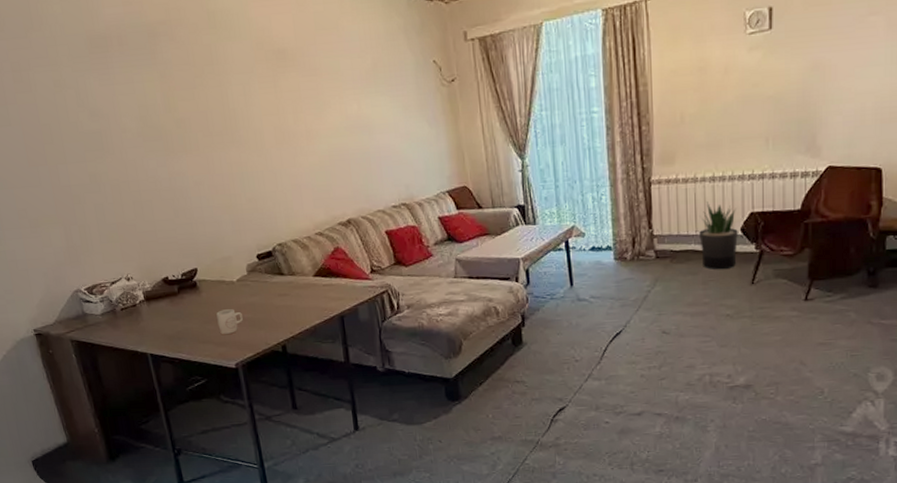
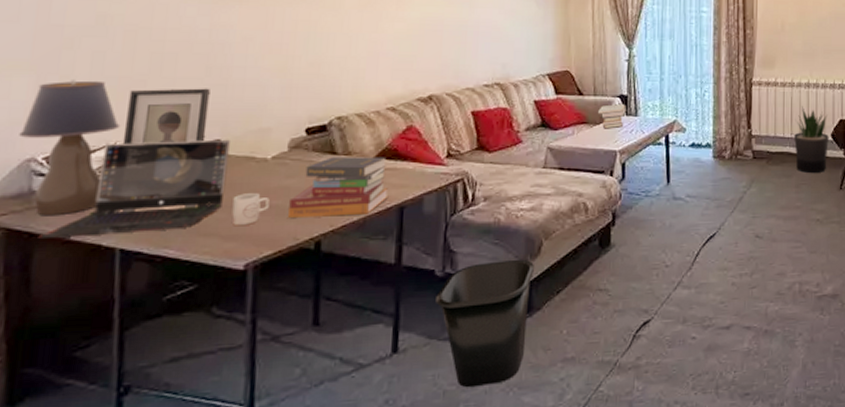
table lamp: none [65,227,128,331] -> present [19,80,121,216]
laptop computer: none [97,267,210,348] -> present [38,139,230,240]
picture frame: none [126,227,187,276] -> present [122,88,210,144]
books: none [257,275,329,327] -> present [288,157,388,217]
waste bin: none [381,356,459,458] -> present [436,259,535,388]
books: none [498,213,525,239] -> present [598,103,626,129]

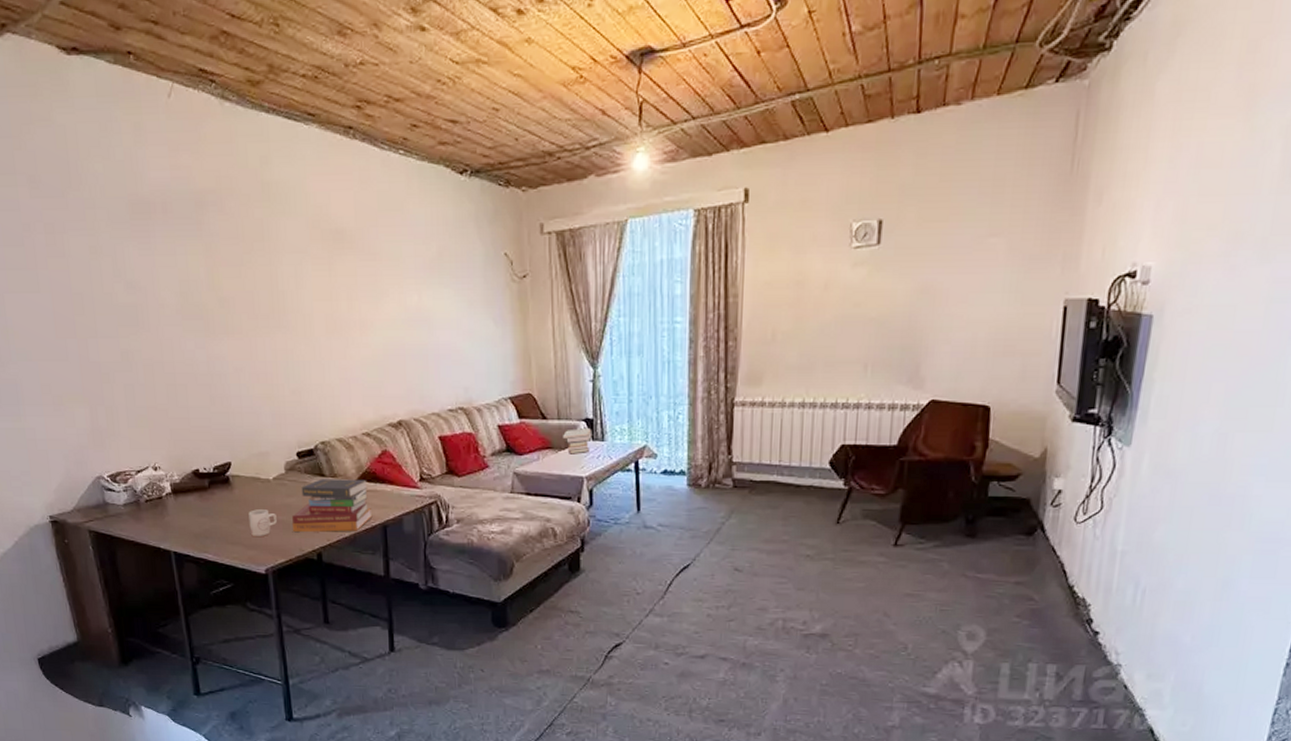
table lamp: present [19,80,121,216] -> none [88,410,156,523]
laptop computer: present [38,139,230,240] -> none [117,462,241,542]
picture frame: present [122,88,210,144] -> none [157,416,220,465]
waste bin: present [436,259,535,388] -> none [422,578,509,687]
planter: present [794,106,829,173] -> none [783,429,826,504]

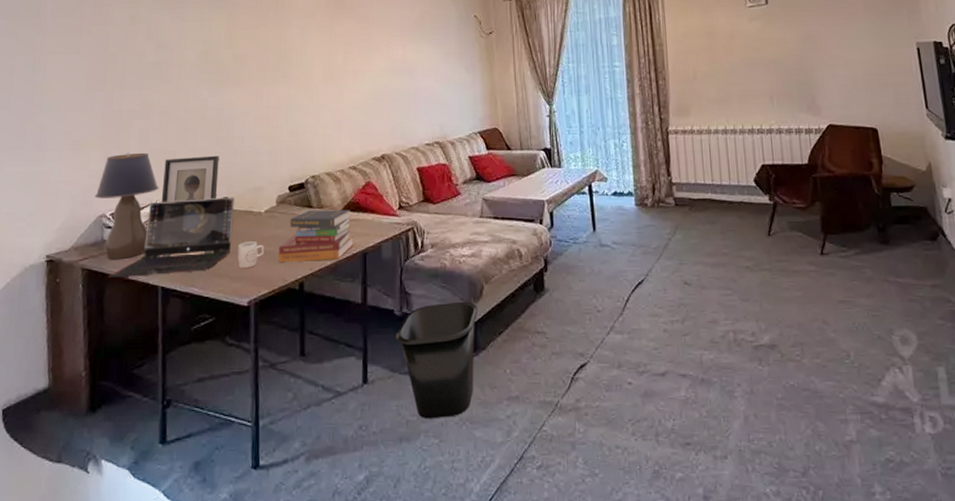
table lamp: none [88,410,156,523] -> present [95,152,159,260]
laptop computer: none [117,462,241,542] -> present [108,197,234,279]
picture frame: none [157,416,220,465] -> present [161,155,219,202]
waste bin: none [422,578,509,687] -> present [396,301,479,419]
books: present [563,427,592,454] -> none [525,156,551,180]

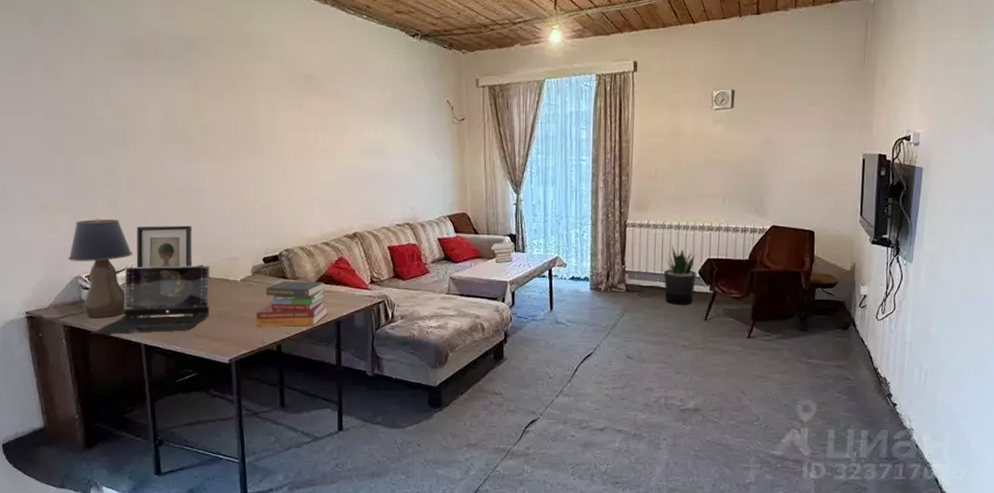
mug: present [237,241,265,268] -> none [216,307,243,330]
waste bin: present [396,301,479,419] -> none [368,366,443,460]
books: none [525,156,551,180] -> present [491,241,515,263]
planter: none [715,152,753,219] -> present [664,246,696,305]

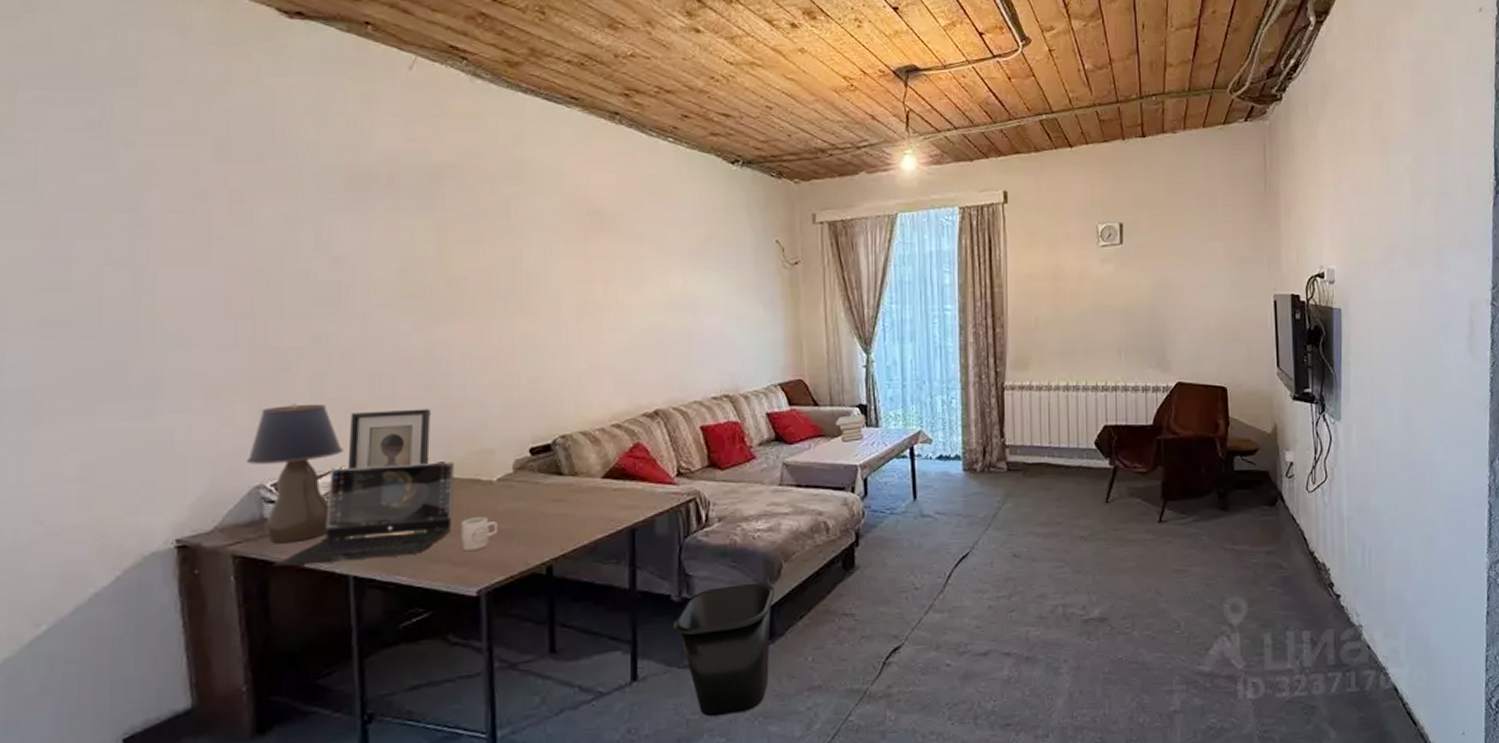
mug: none [216,307,243,330] -> present [461,517,499,550]
books: present [256,281,327,327] -> none [518,477,617,542]
waste bin: none [368,366,443,460] -> present [673,582,776,717]
planter: present [664,246,696,305] -> none [1053,412,1092,485]

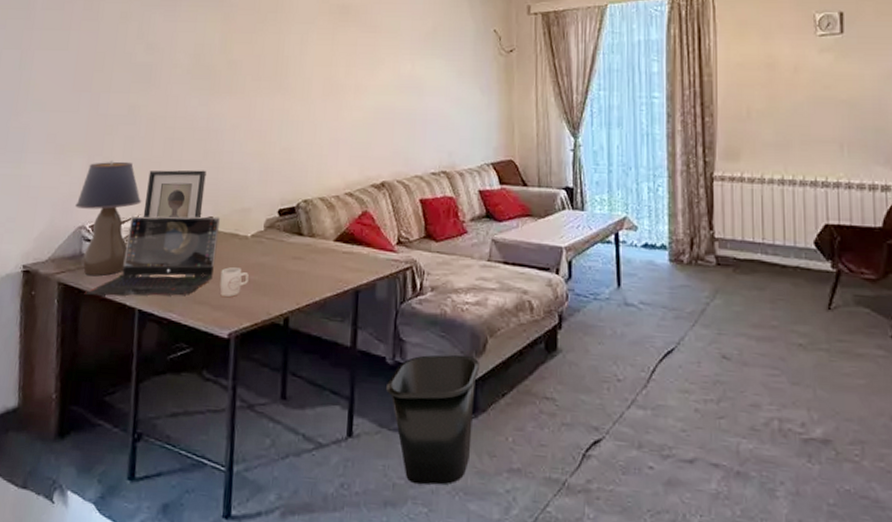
books: present [836,413,866,442] -> none [543,196,572,223]

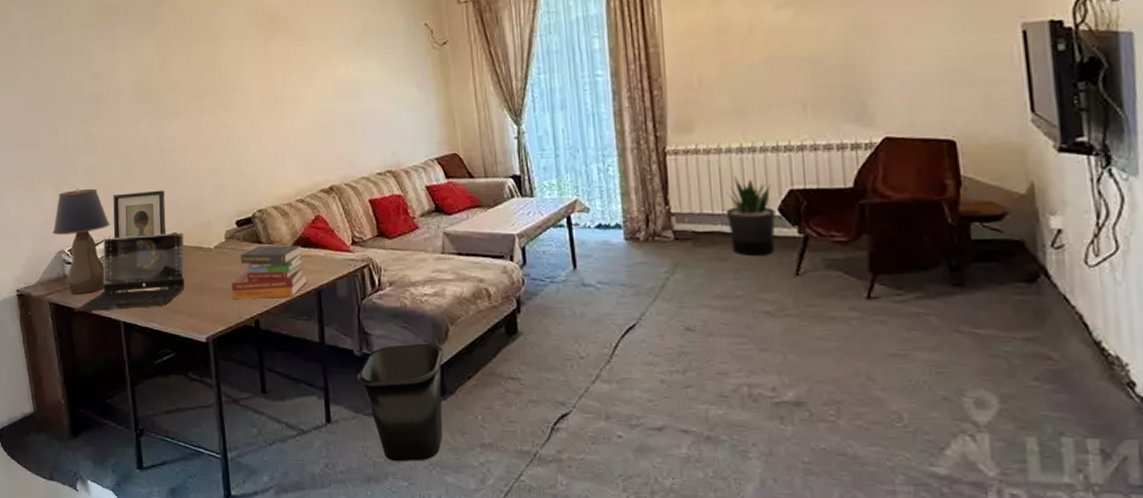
mug: present [219,267,249,297] -> none [191,278,218,304]
books: none [263,238,345,296] -> present [232,245,306,299]
planter: none [767,206,811,287] -> present [726,176,776,255]

